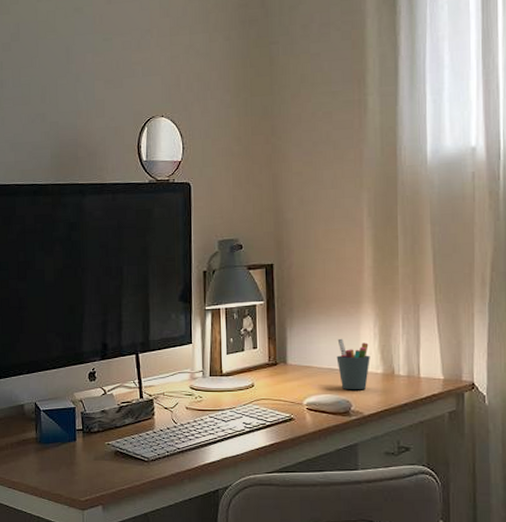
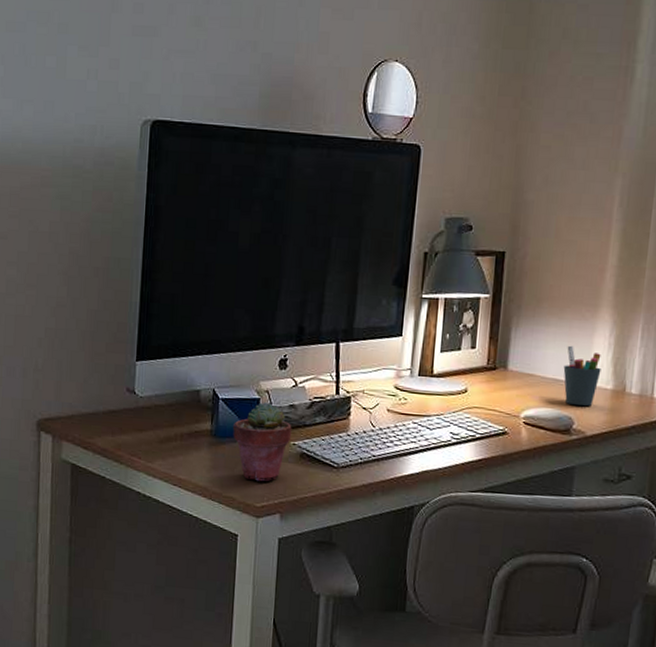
potted succulent: none [55,409,106,479] -> present [233,401,292,482]

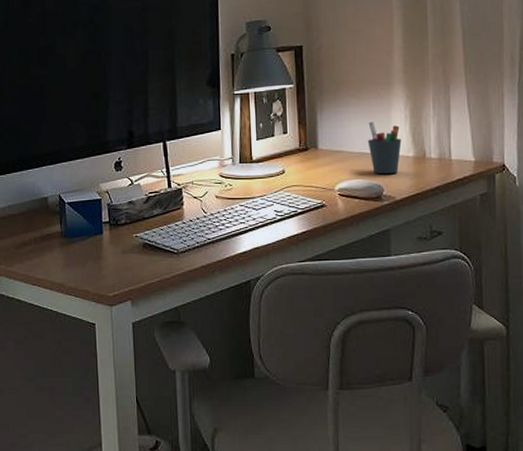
potted succulent: present [233,401,292,482] -> none [80,201,133,273]

